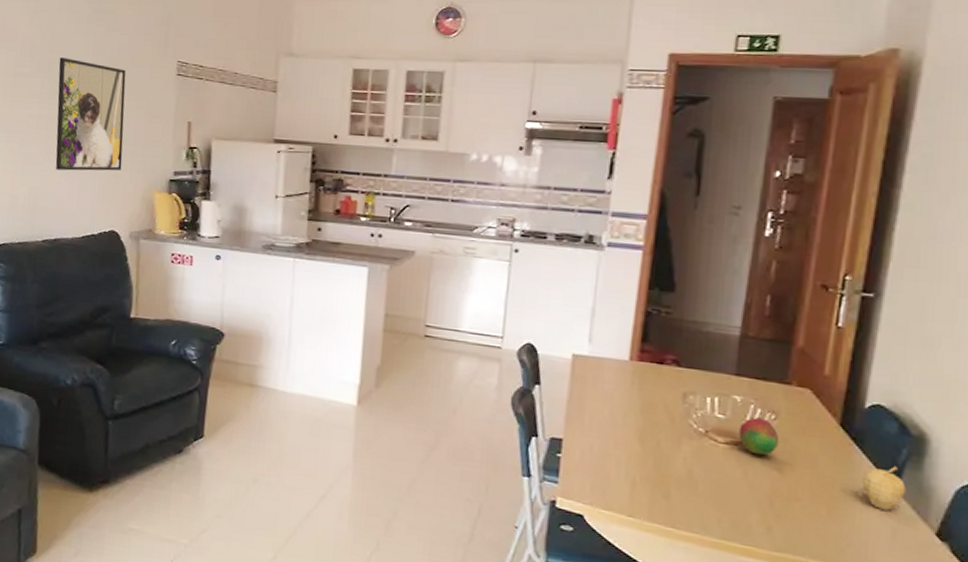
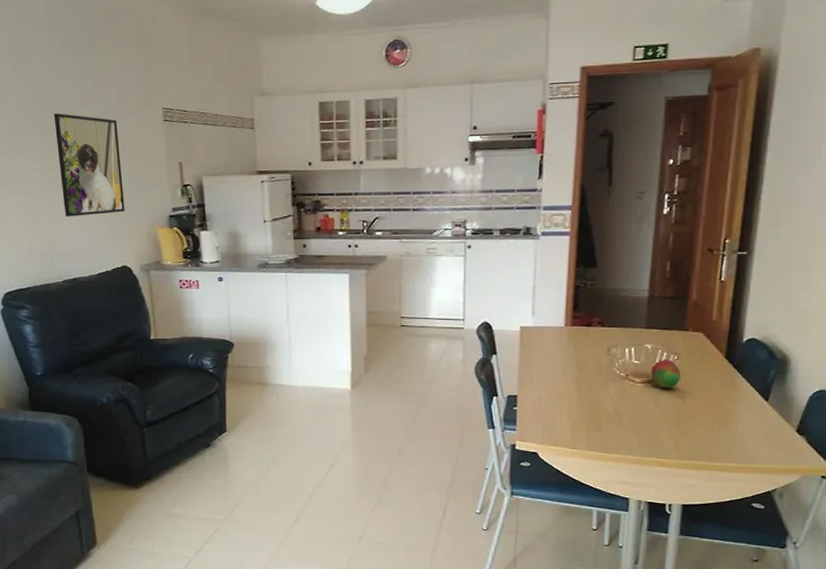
fruit: present [861,466,906,511] -> none [742,384,774,418]

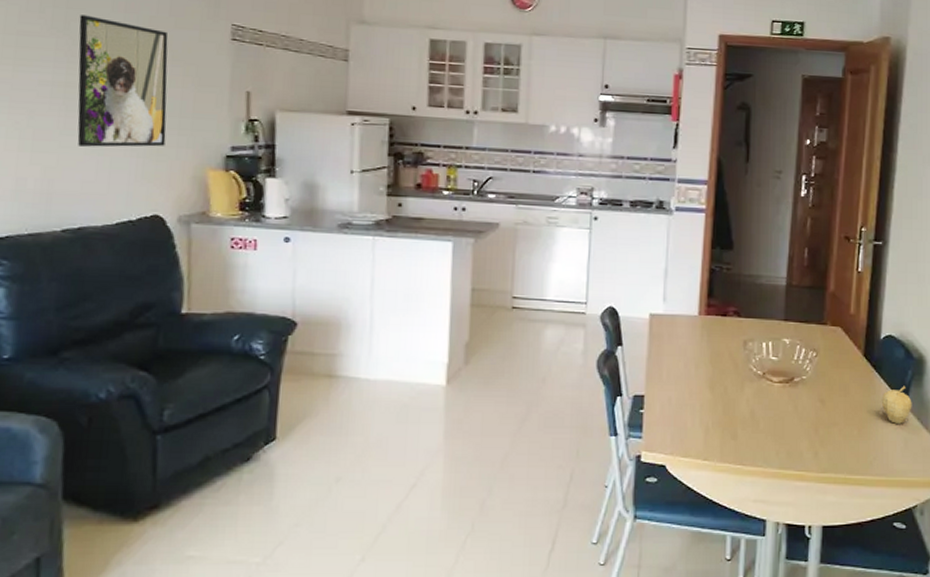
fruit: present [651,360,681,389] -> none [789,357,820,390]
fruit: none [742,384,774,418] -> present [881,386,912,424]

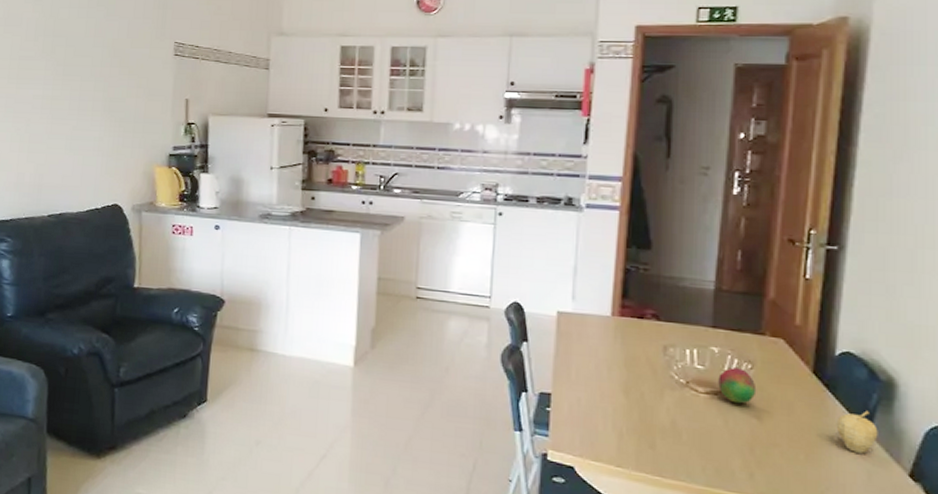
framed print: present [77,15,169,147] -> none [60,41,126,148]
fruit: none [789,357,820,390] -> present [718,367,757,404]

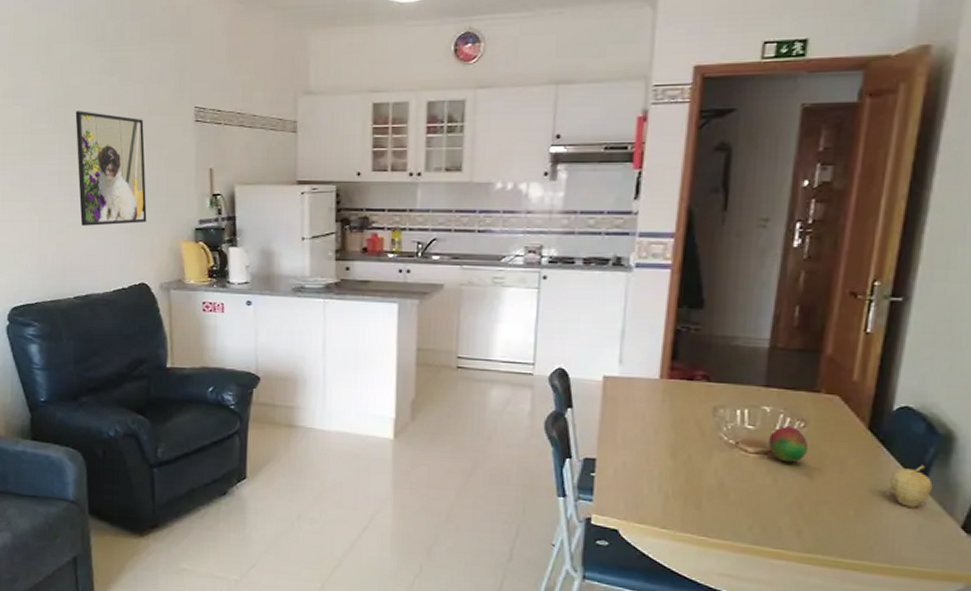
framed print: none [60,41,126,148] -> present [75,111,147,226]

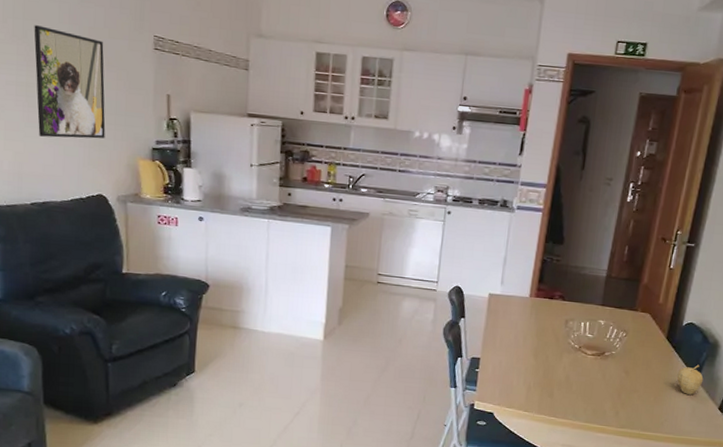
fruit: present [769,426,809,463] -> none [601,335,627,362]

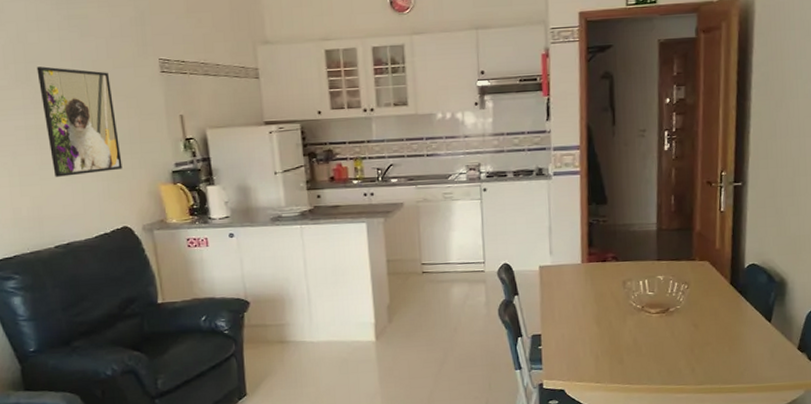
fruit: present [676,364,704,395] -> none [748,306,776,339]

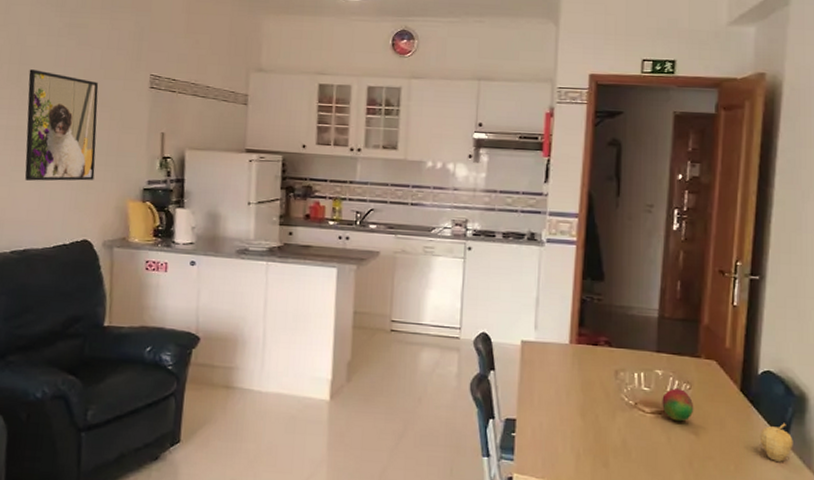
fruit: none [665,289,692,317] -> present [662,388,694,422]
fruit: none [748,306,776,339] -> present [759,423,793,462]

